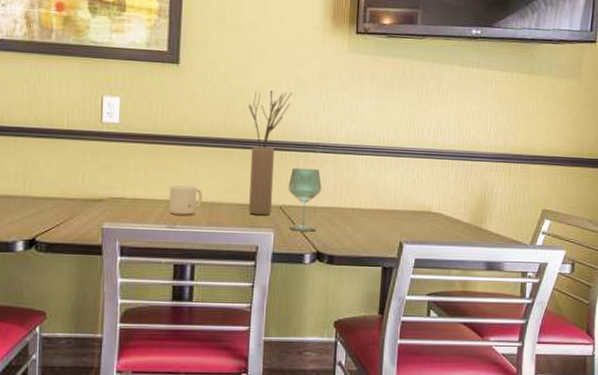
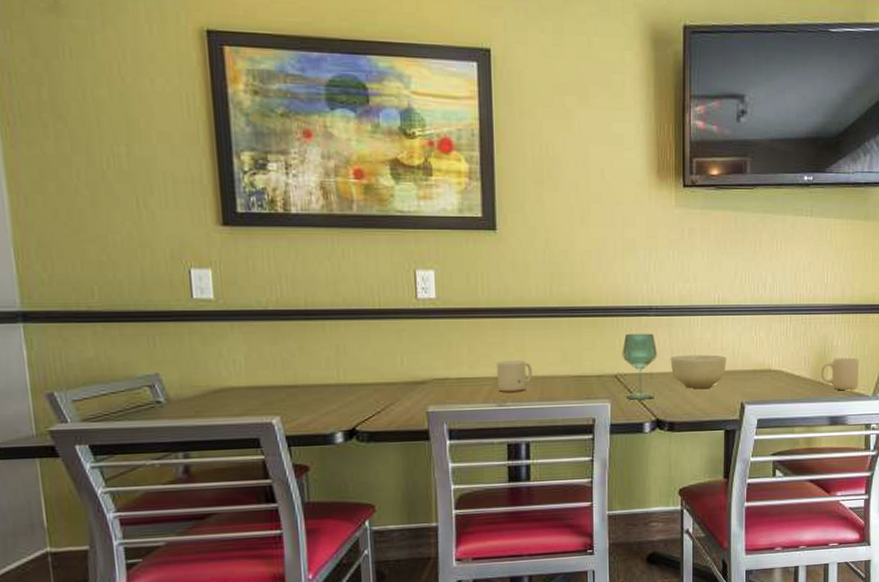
vase: present [249,90,293,216] -> none [575,253,620,387]
bowl: none [333,192,389,226] -> present [670,355,727,389]
cup: none [479,205,518,238] -> present [820,358,859,391]

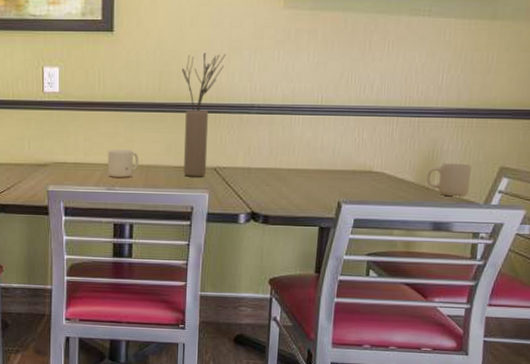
vase: none [575,253,620,387] -> present [182,53,227,177]
wine glass: present [622,333,658,400] -> none [222,129,257,192]
bowl: present [670,355,727,389] -> none [268,152,327,186]

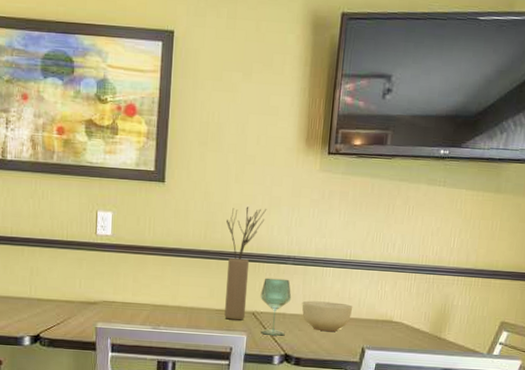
mug: present [107,149,140,178] -> none [153,291,184,318]
wine glass: none [222,129,257,192] -> present [260,278,292,336]
bowl: none [268,152,327,186] -> present [301,300,353,332]
cup: present [426,163,472,197] -> none [438,316,477,347]

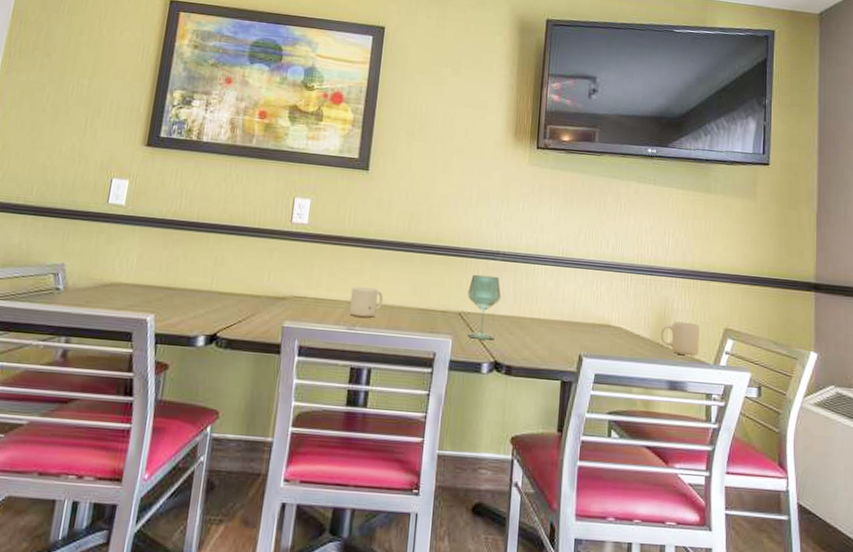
mug: none [153,291,184,318] -> present [349,286,384,318]
vase: present [224,206,267,321] -> none [428,198,475,322]
bowl: present [301,300,353,332] -> none [512,300,568,337]
cup: none [438,316,477,347] -> present [660,321,700,357]

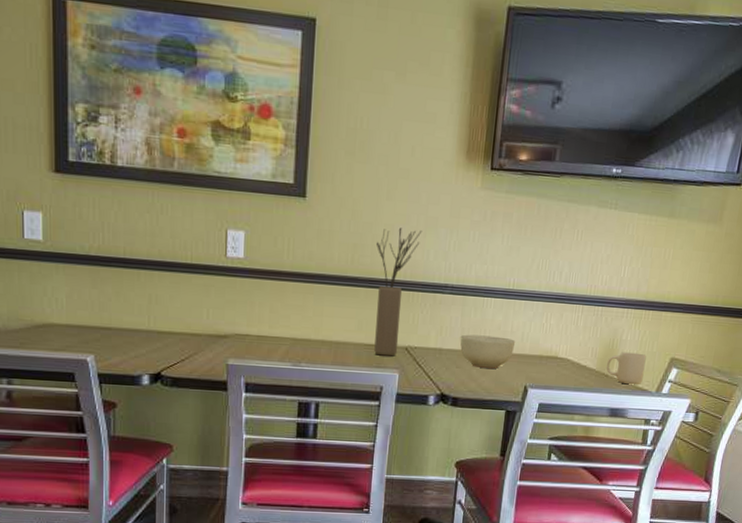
mug: present [349,286,384,318] -> none [293,322,329,354]
vase: none [428,198,475,322] -> present [374,227,423,357]
wine glass: present [467,274,502,340] -> none [414,308,449,374]
bowl: none [512,300,568,337] -> present [460,334,516,369]

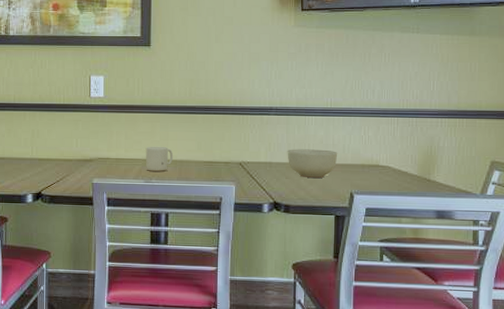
mug: none [293,322,329,354] -> present [145,146,174,172]
vase: present [374,227,423,357] -> none [210,63,247,171]
cup: present [606,352,646,385] -> none [427,158,466,188]

